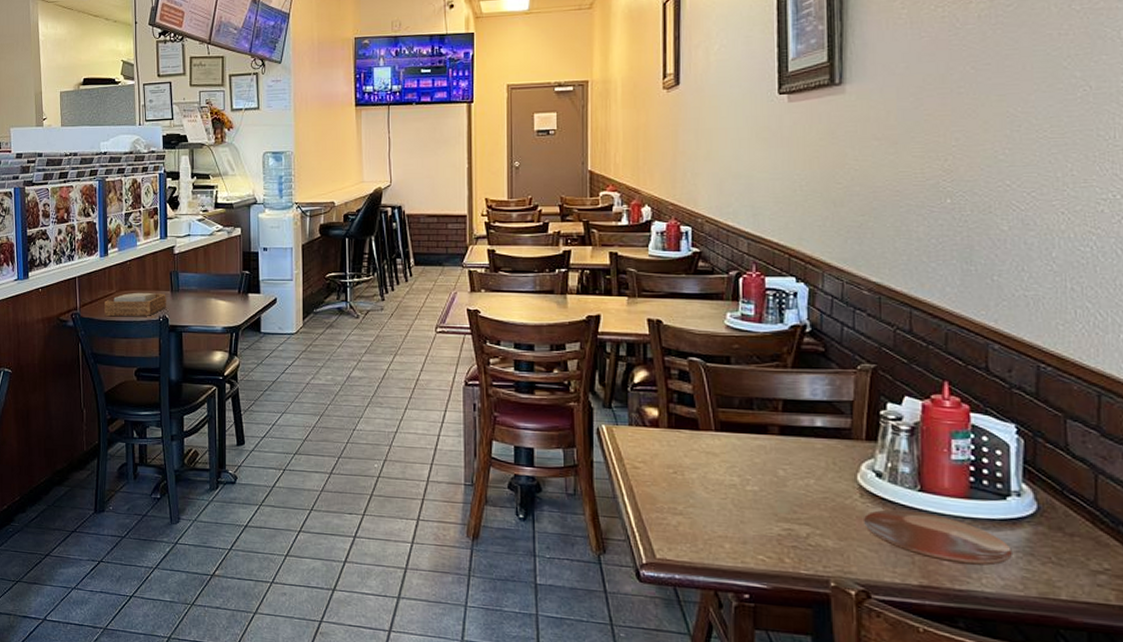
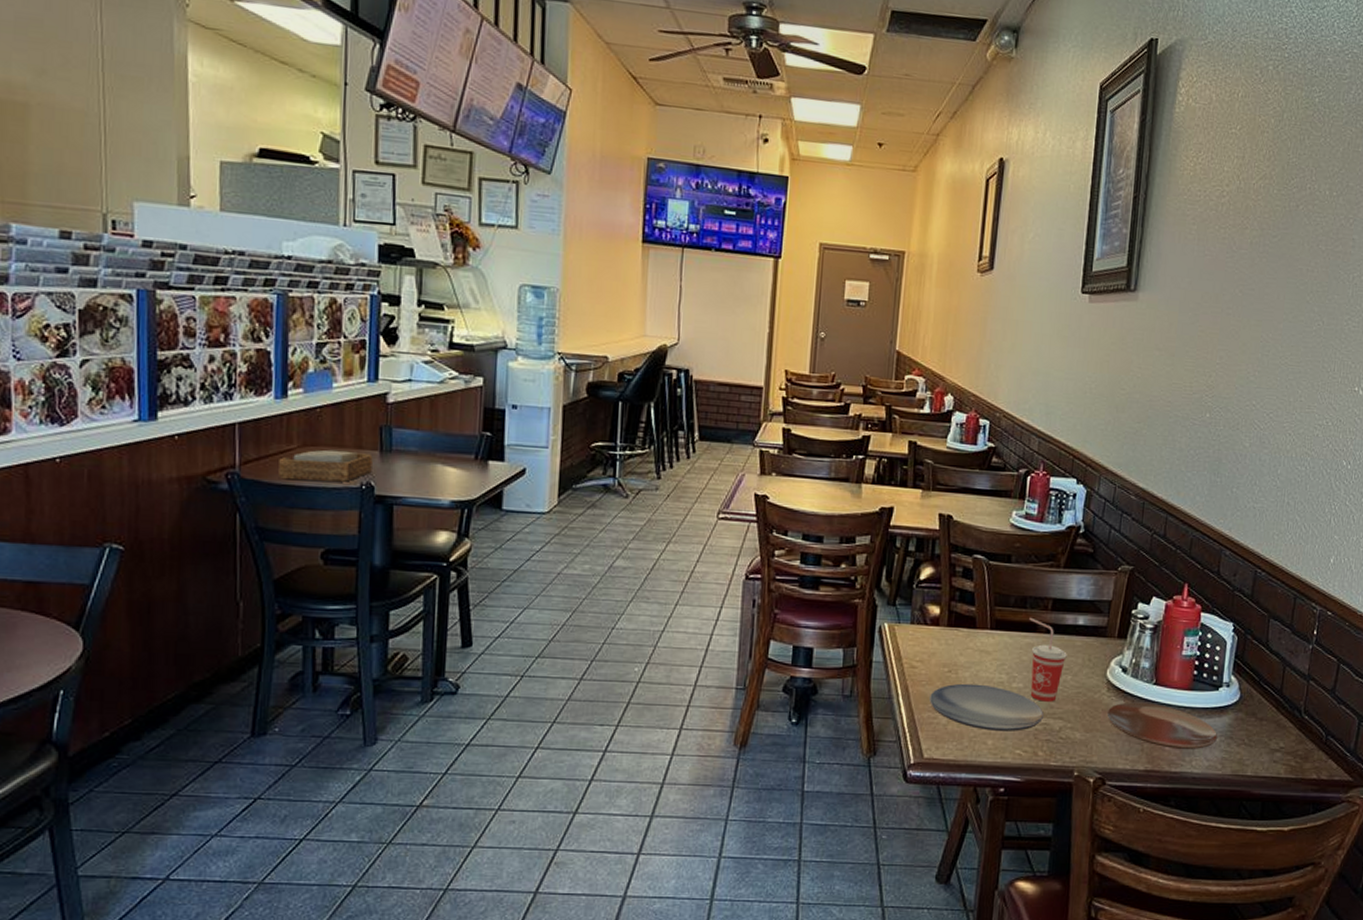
plate: none [656,485,786,536] -> present [929,683,1043,731]
beverage cup: none [758,419,807,507] -> present [1029,617,1067,702]

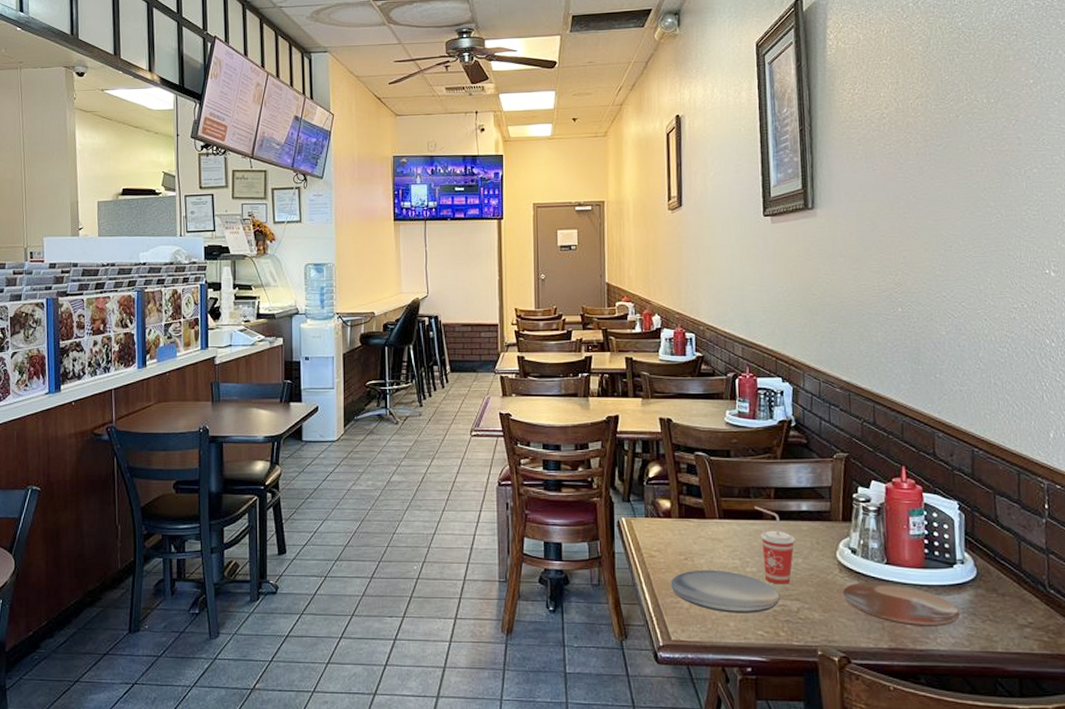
napkin holder: present [278,449,373,482] -> none [142,403,207,429]

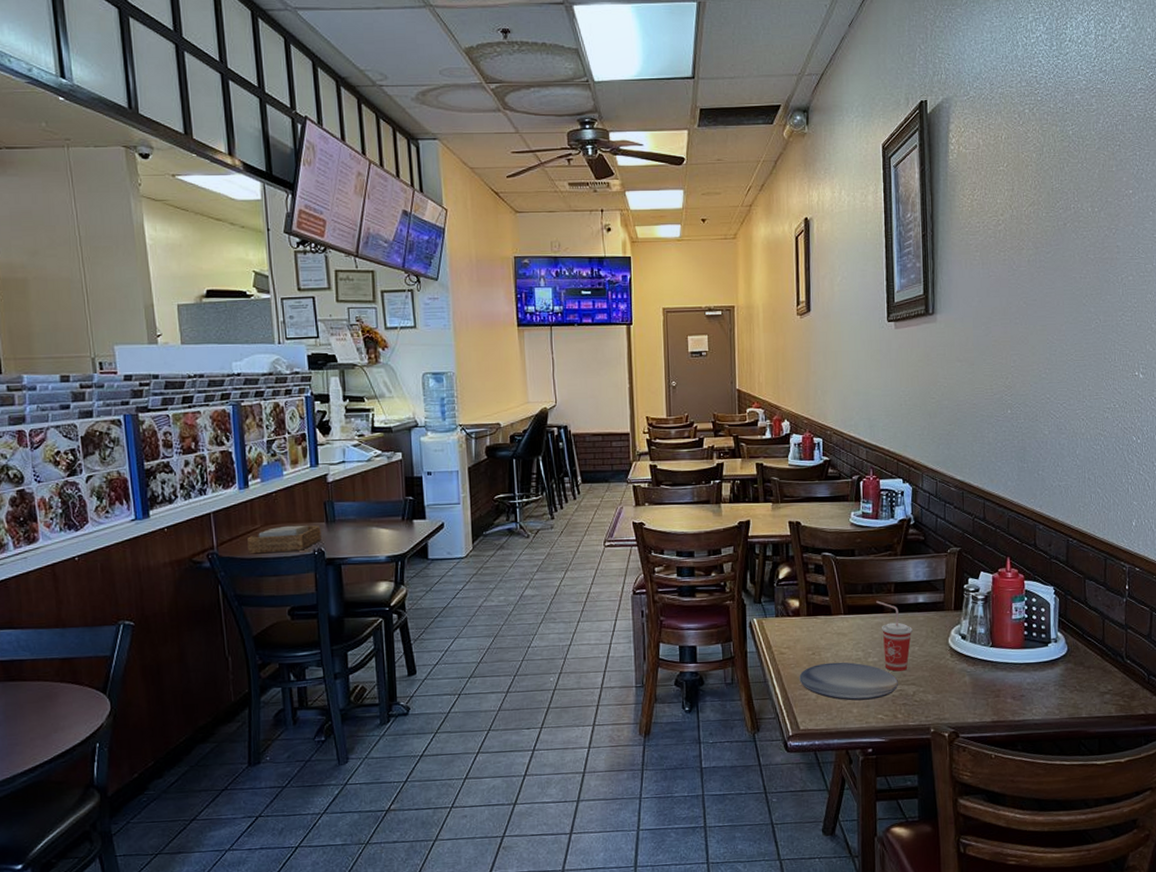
napkin holder: none [142,403,207,429] -> present [247,524,321,554]
plate: present [842,582,959,626] -> none [952,663,1052,700]

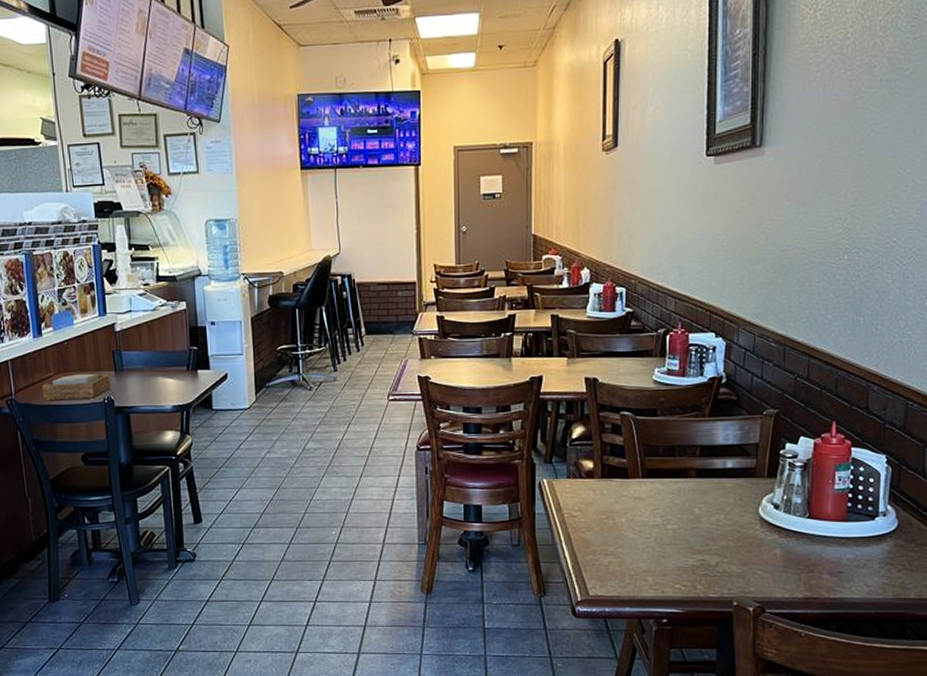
plate: present [799,662,898,701] -> none [591,527,699,569]
beverage cup: present [876,600,913,672] -> none [679,464,718,540]

